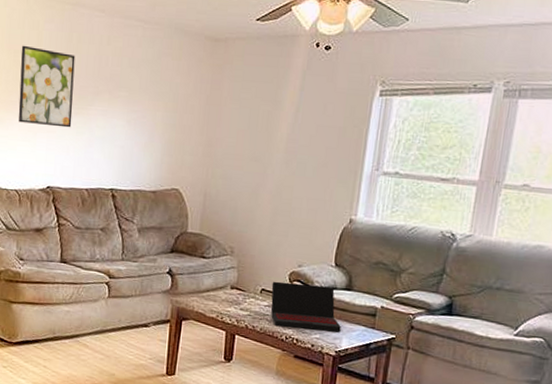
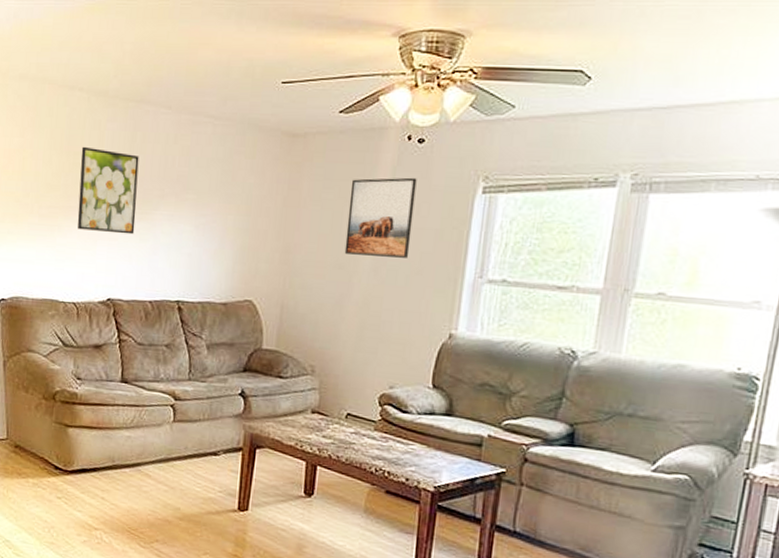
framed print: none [260,80,324,152] -> present [344,177,417,258]
laptop: present [270,281,341,333] -> none [357,404,441,465]

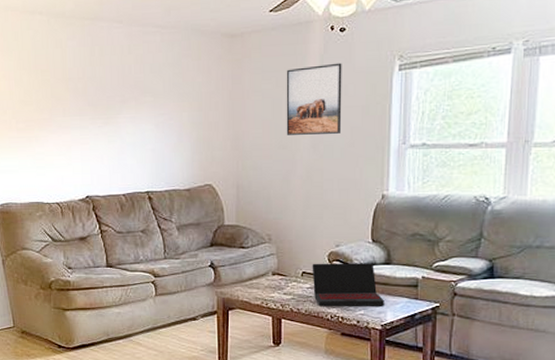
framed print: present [77,146,139,235] -> none [47,64,103,139]
laptop: none [357,404,441,465] -> present [312,263,384,307]

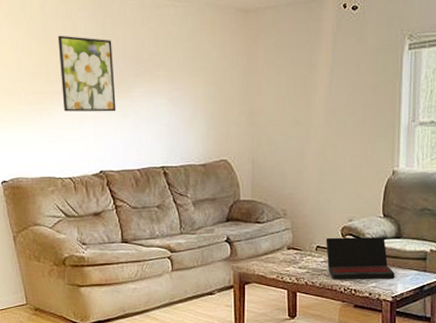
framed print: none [47,64,103,139] -> present [57,35,116,112]
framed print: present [286,62,342,135] -> none [300,40,354,112]

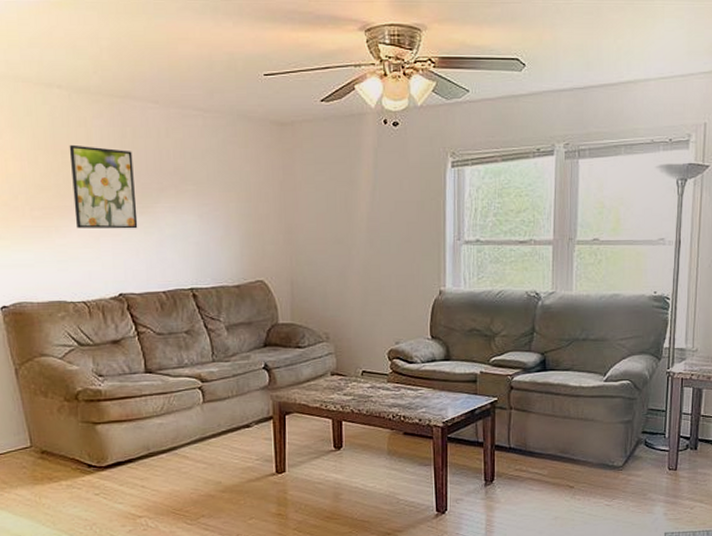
laptop: present [326,237,395,280] -> none [372,359,445,407]

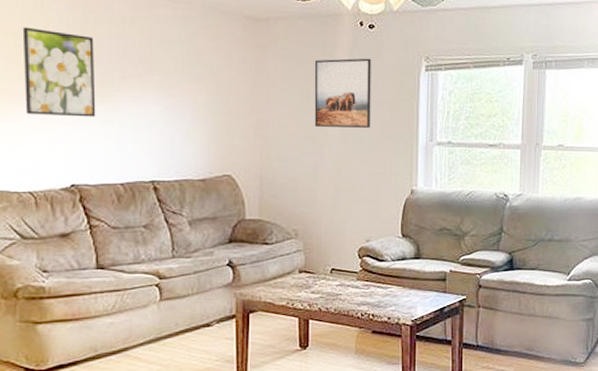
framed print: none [339,157,398,229] -> present [314,58,371,128]

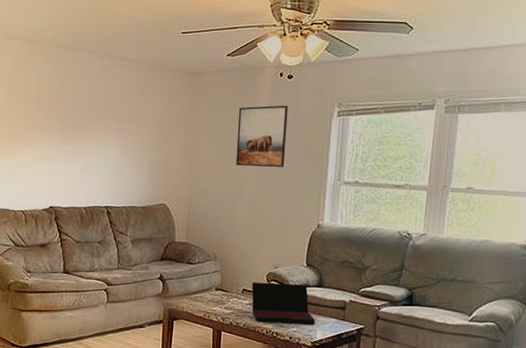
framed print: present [22,26,96,117] -> none [22,85,71,155]
laptop: none [341,258,415,305] -> present [251,281,315,325]

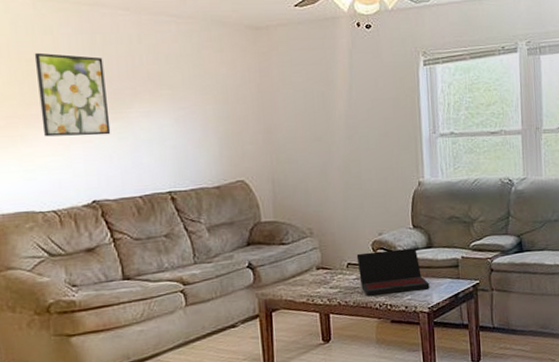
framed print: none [22,85,71,155] -> present [34,52,111,137]
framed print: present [235,105,288,167] -> none [316,57,375,128]

